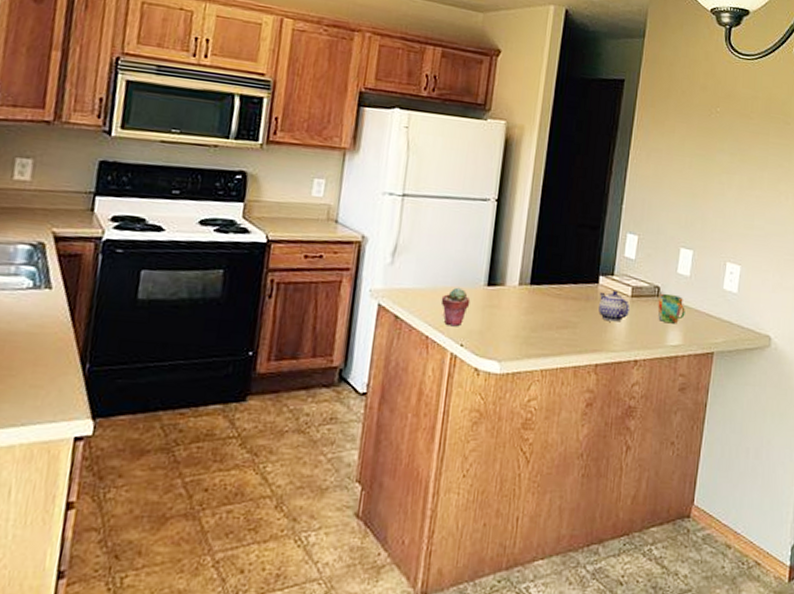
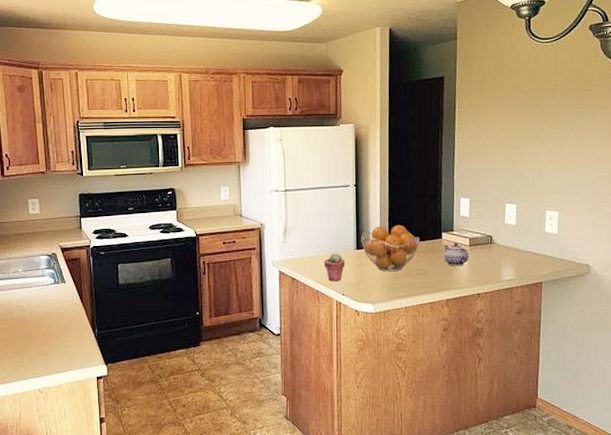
fruit basket: none [494,257,571,321] -> present [361,224,420,272]
mug: present [657,293,685,324] -> none [491,240,515,263]

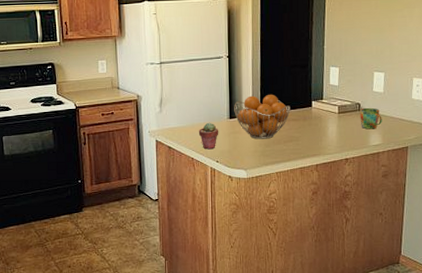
teapot: present [444,242,470,266] -> none [314,110,339,133]
mug: none [491,240,515,263] -> present [360,107,382,130]

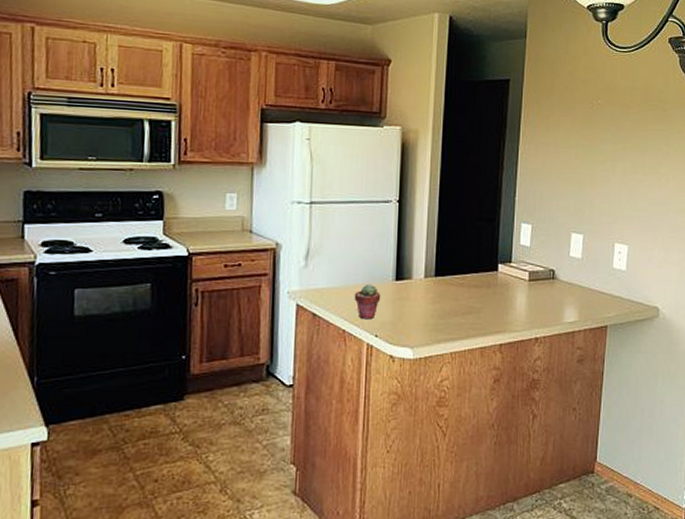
fruit basket: present [234,94,291,139] -> none [402,252,472,309]
mug: present [360,107,382,130] -> none [553,275,579,303]

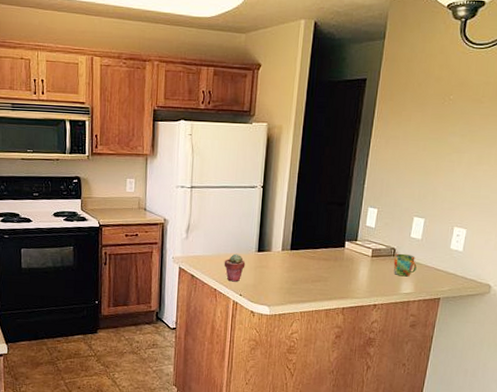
mug: none [553,275,579,303] -> present [393,253,417,277]

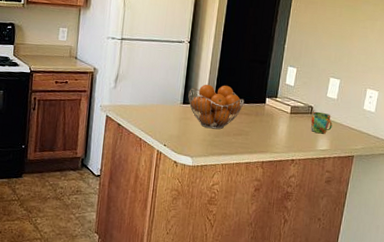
potted succulent: present [224,253,246,282] -> none [149,104,171,132]
fruit basket: none [263,230,323,277] -> present [188,84,245,130]

